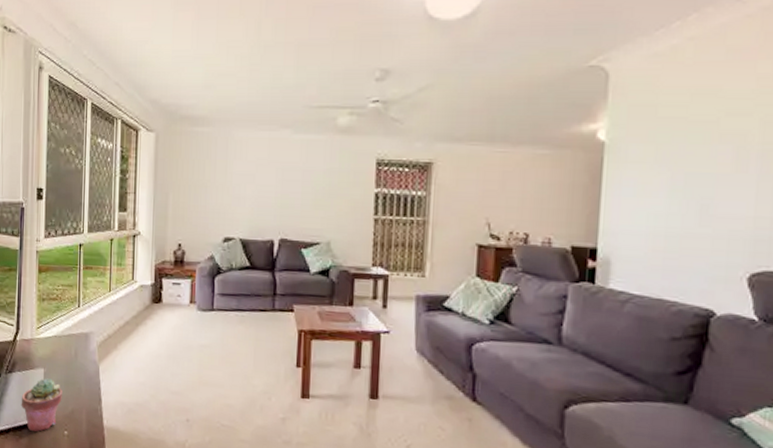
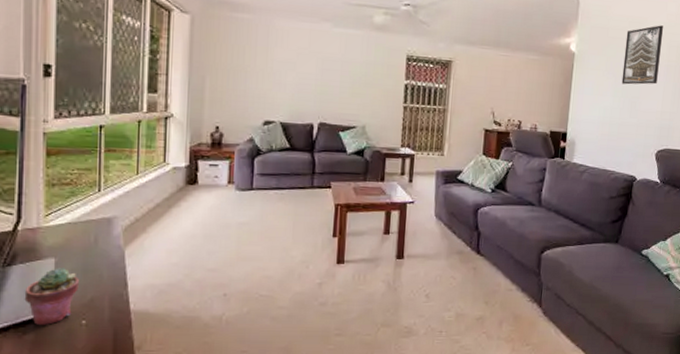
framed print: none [682,94,751,181] -> present [621,25,663,85]

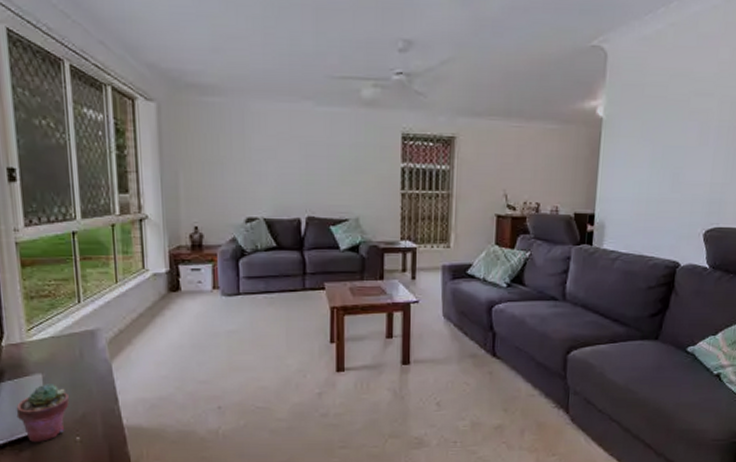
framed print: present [621,25,663,85] -> none [660,77,713,153]

